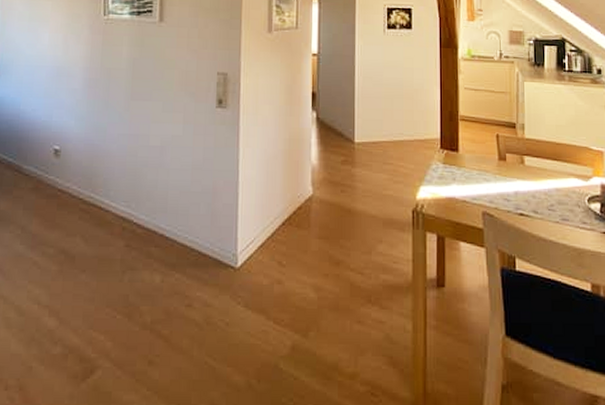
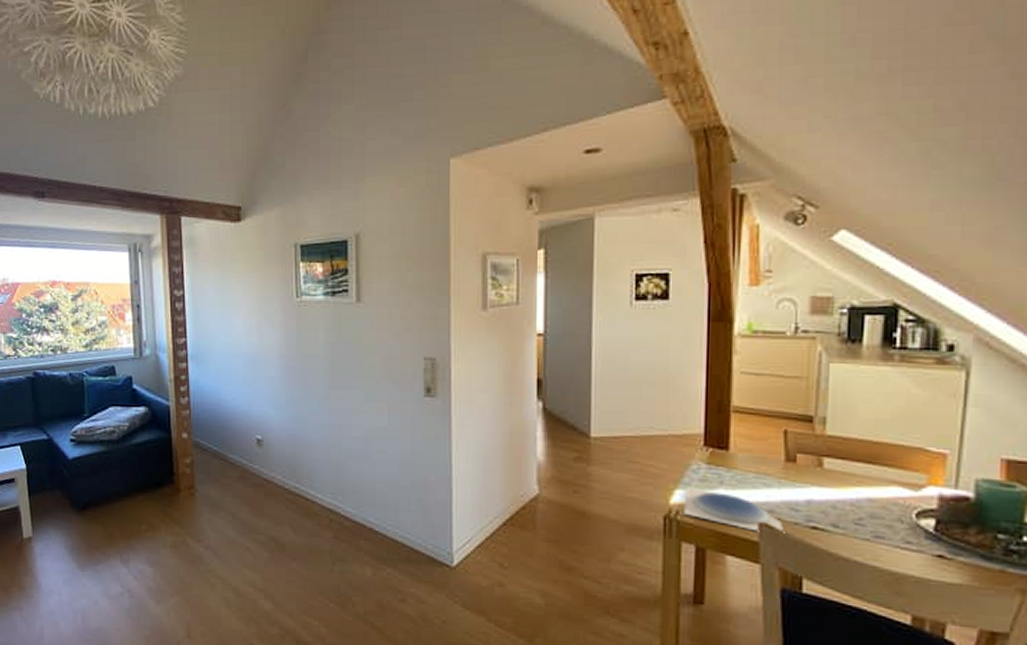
plate: none [427,183,501,220] -> present [683,486,785,534]

